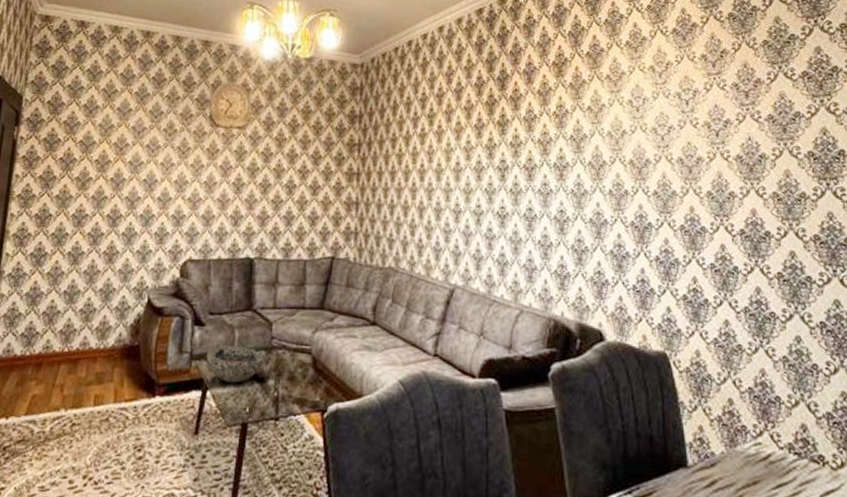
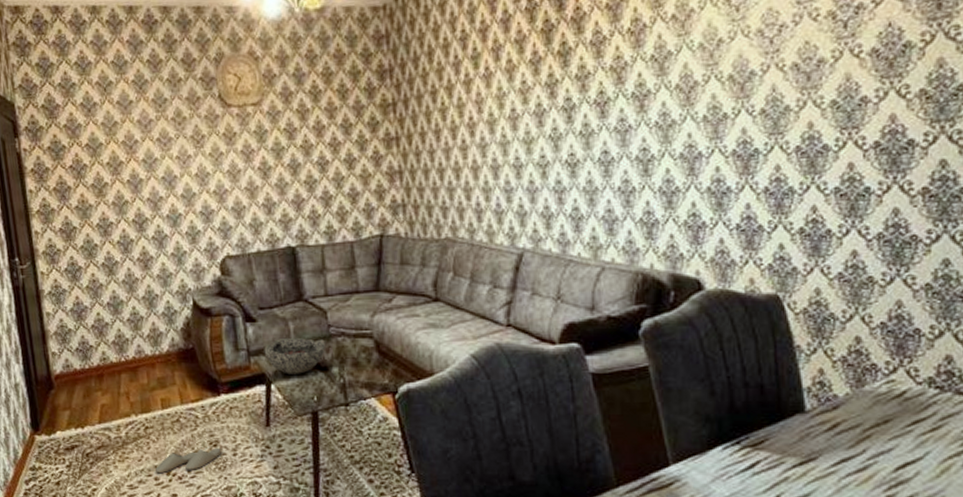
slippers: none [71,452,144,477] -> present [154,447,222,474]

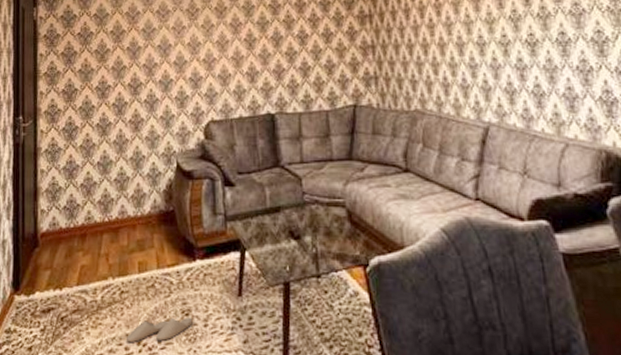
bowl: present [264,337,325,374] -> none [240,203,299,242]

